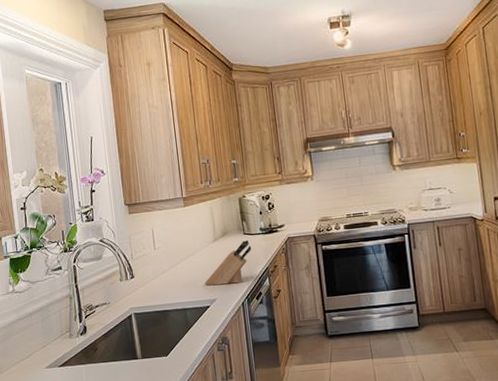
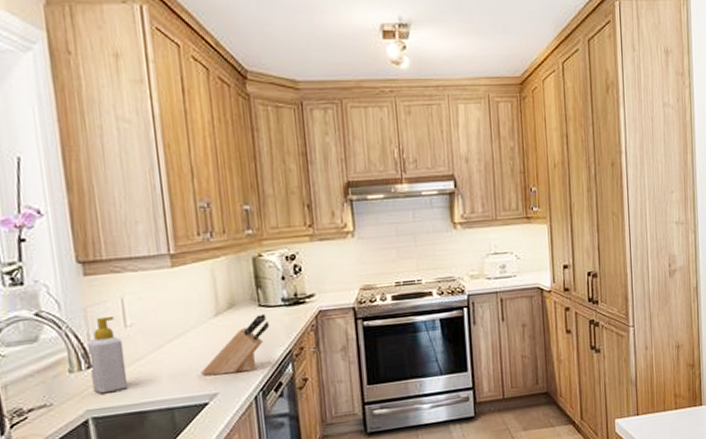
soap bottle: none [131,242,157,297] -> present [88,317,128,394]

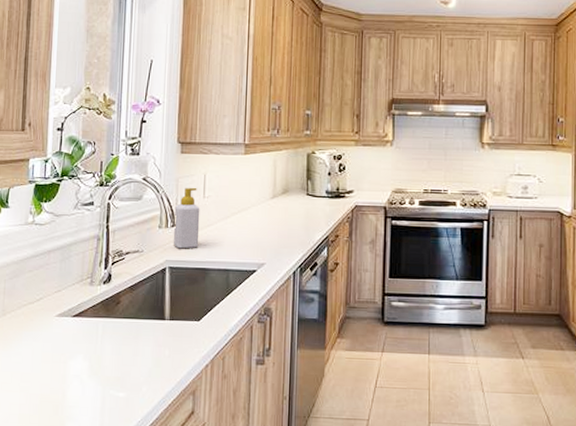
knife block: present [201,314,270,376] -> none [254,202,314,249]

